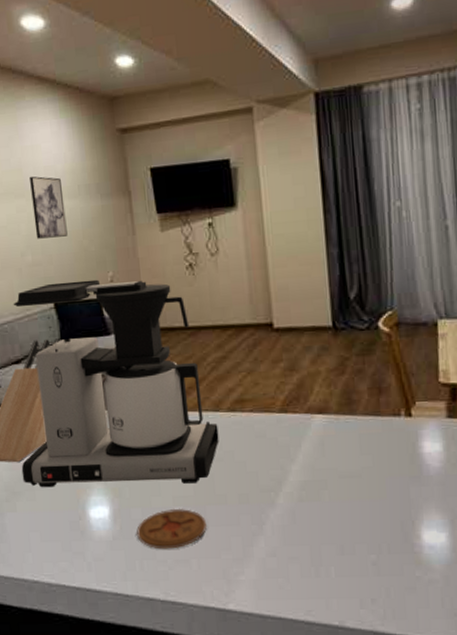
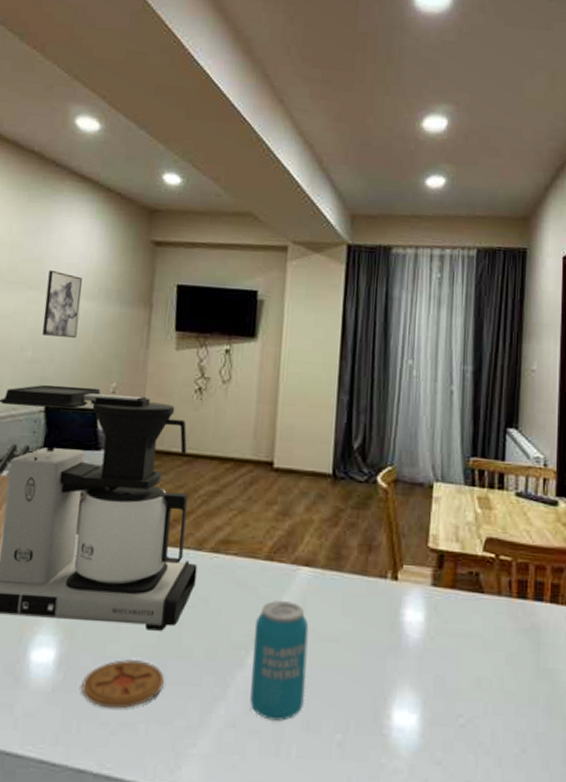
beverage can: none [279,447,337,548] -> present [250,601,309,721]

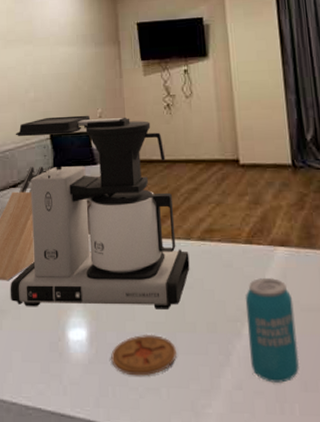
wall art: present [42,269,82,338] -> none [38,26,65,79]

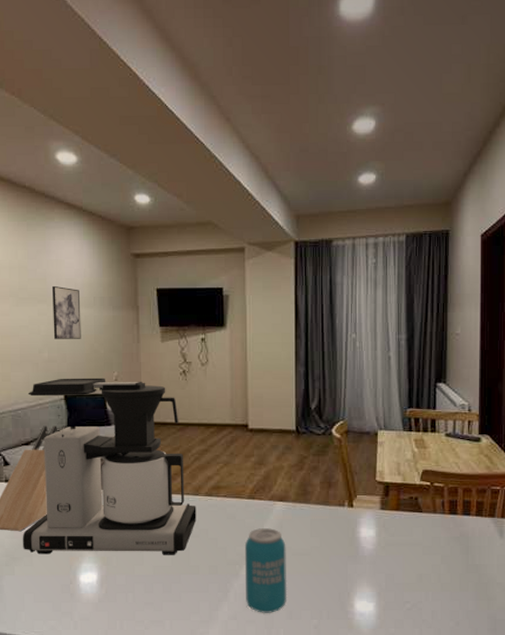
wall art: none [38,26,65,79] -> present [52,285,81,339]
coaster: present [111,334,176,376] -> none [120,576,180,611]

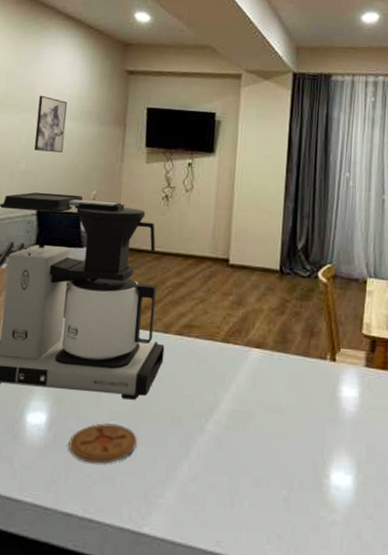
coaster: none [120,576,180,611] -> present [68,422,137,465]
beverage can: present [244,528,288,613] -> none [209,377,259,478]

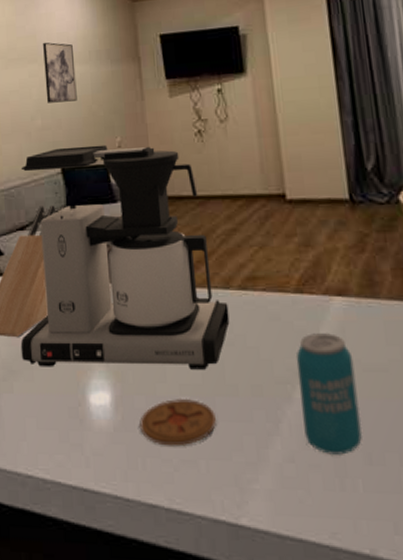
beverage can: none [209,377,259,478] -> present [295,333,363,455]

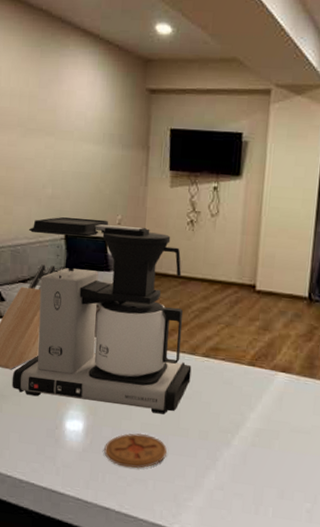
wall art: present [43,42,77,103] -> none [58,118,89,177]
beverage can: present [295,333,363,455] -> none [235,398,285,489]

